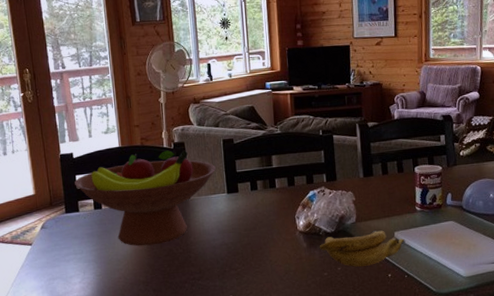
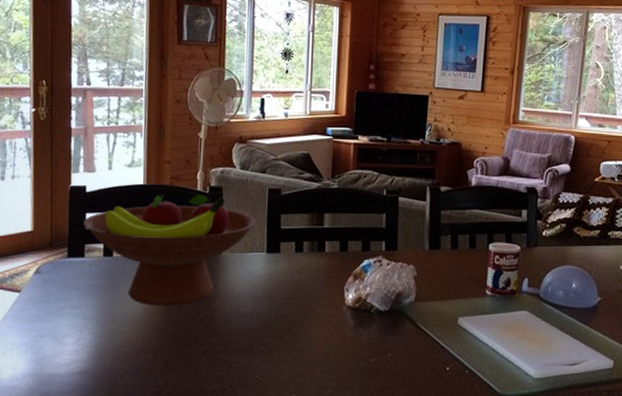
banana: present [319,230,406,267] -> none [368,313,471,355]

